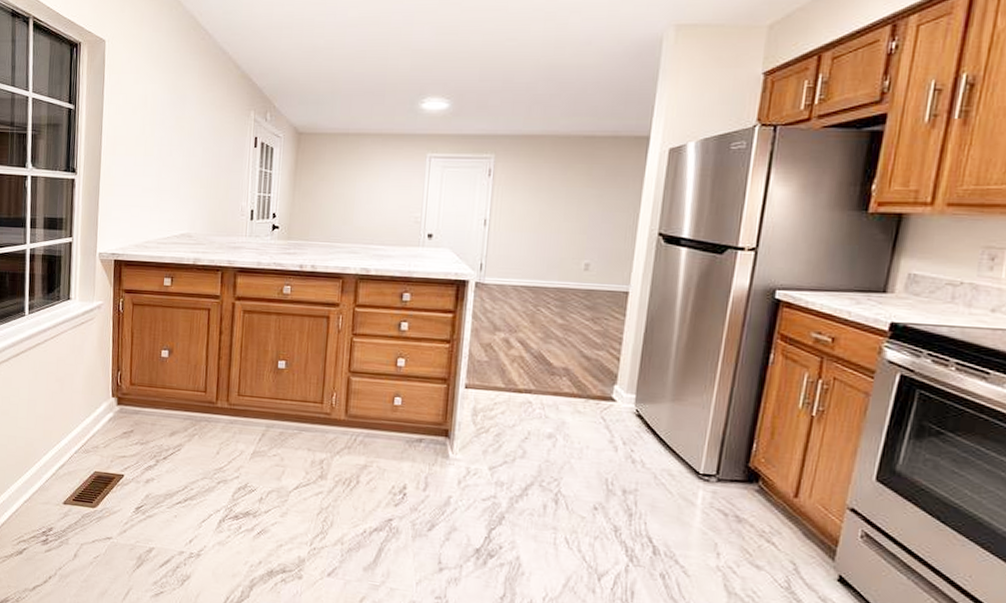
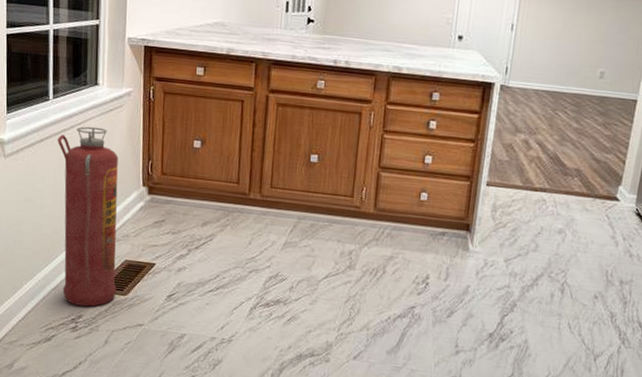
fire extinguisher: none [31,339,89,519] -> present [57,126,119,307]

